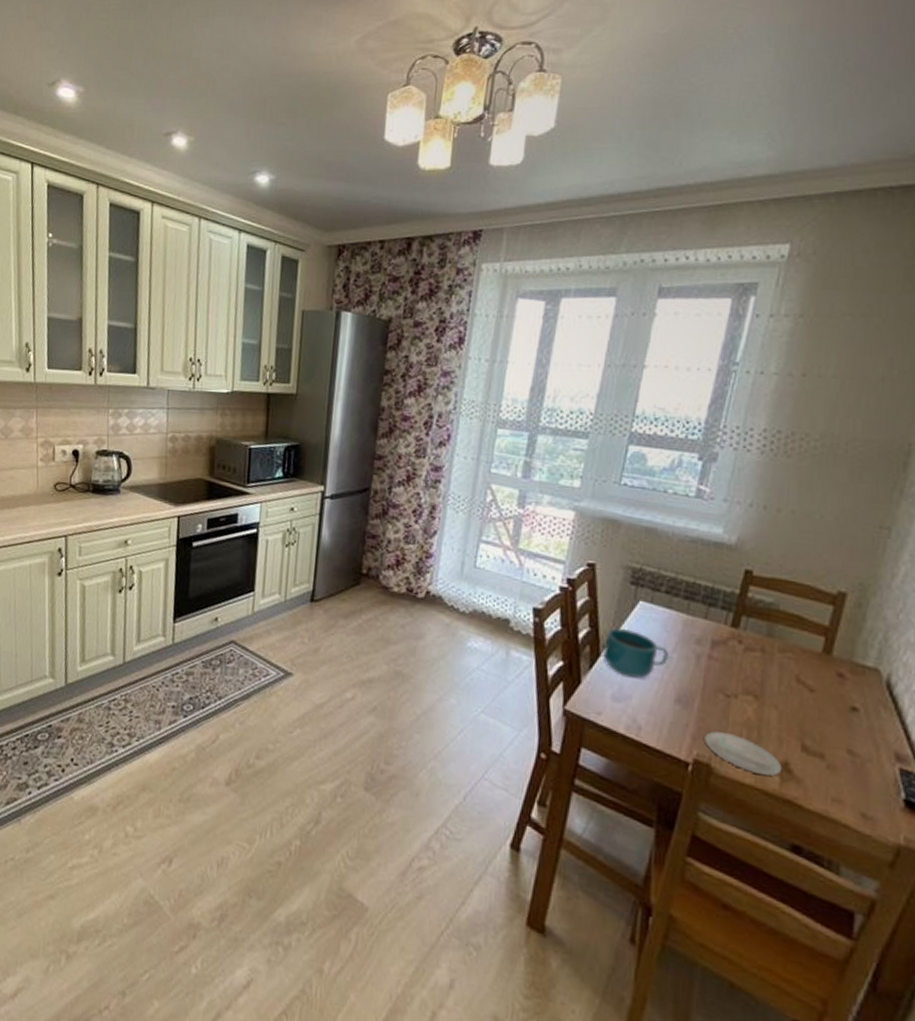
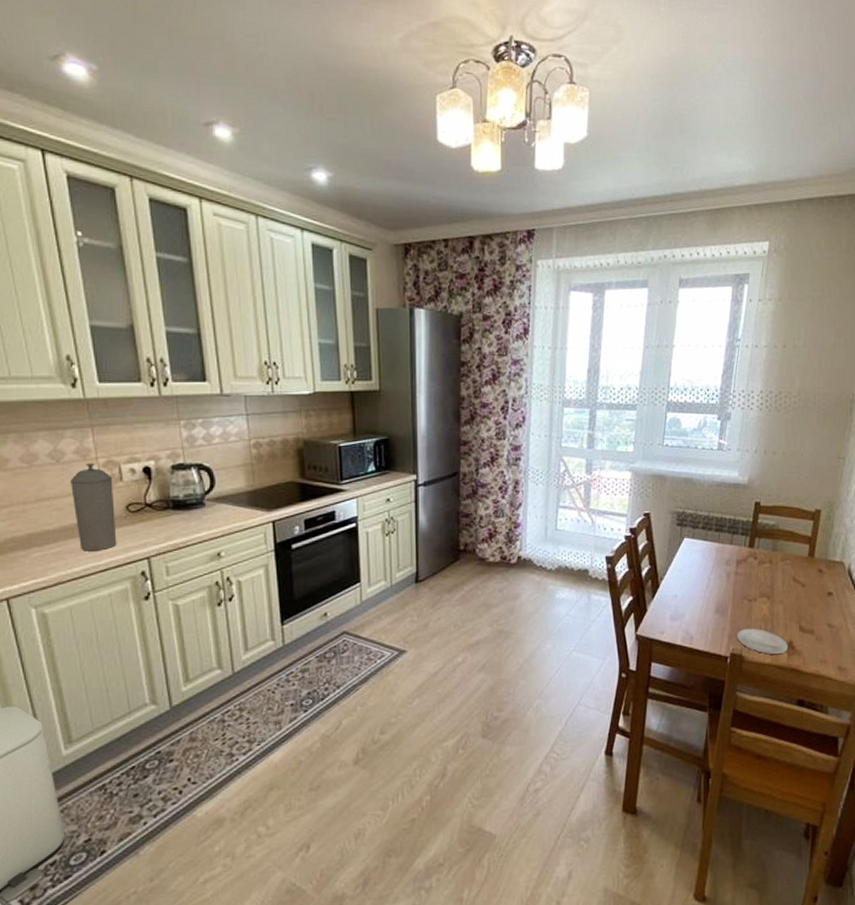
canister: none [13,441,47,524] -> present [69,462,117,551]
cup: present [603,628,670,678] -> none [662,561,709,599]

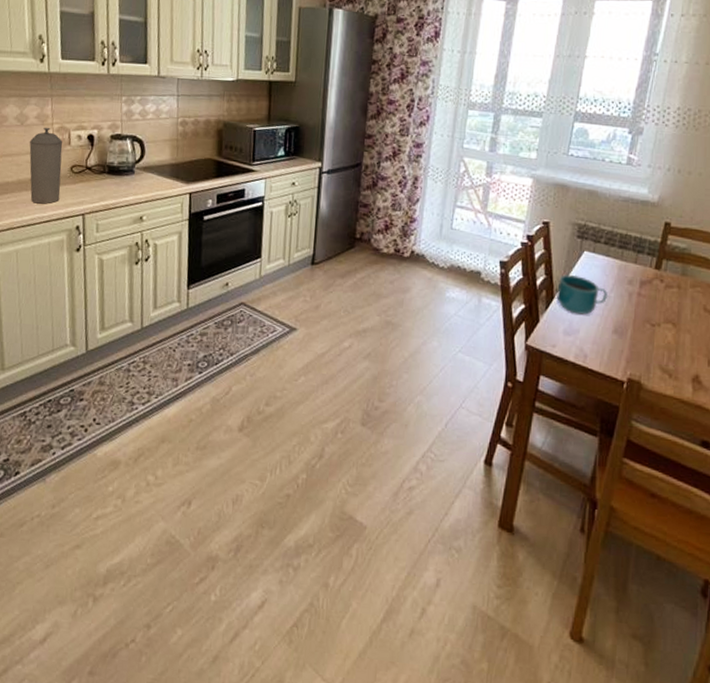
cup: none [662,561,709,599] -> present [556,274,608,315]
plate: present [737,629,789,655] -> none [636,354,695,388]

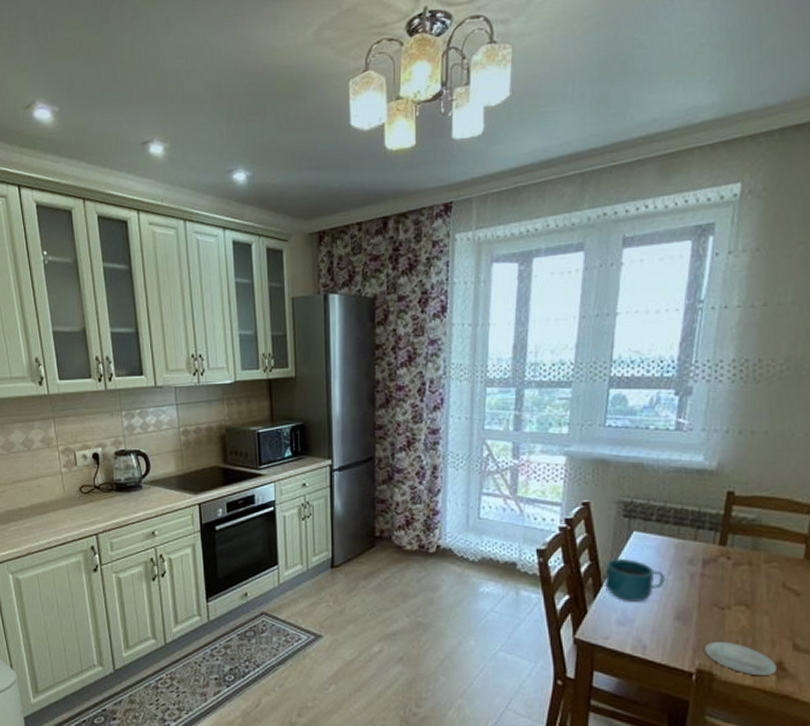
canister: present [29,127,63,204] -> none [37,449,72,527]
plate: none [636,354,695,388] -> present [705,642,778,677]

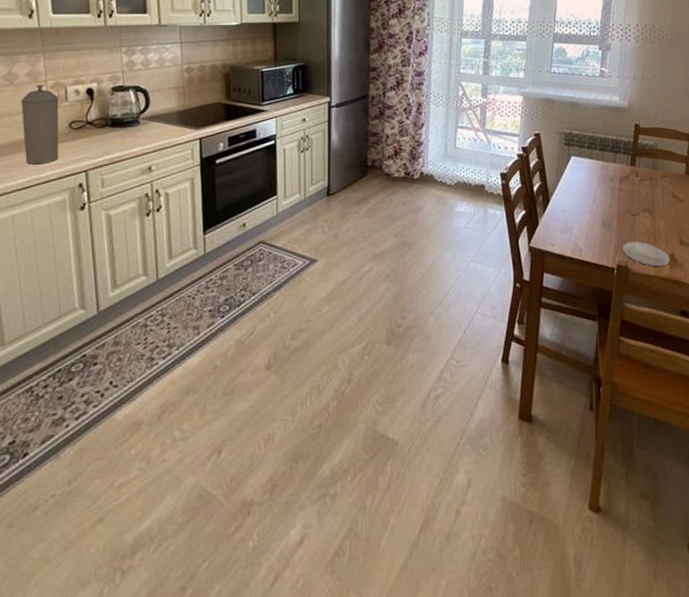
canister: none [37,449,72,527] -> present [20,84,59,165]
cup: present [605,558,666,602] -> none [552,178,595,213]

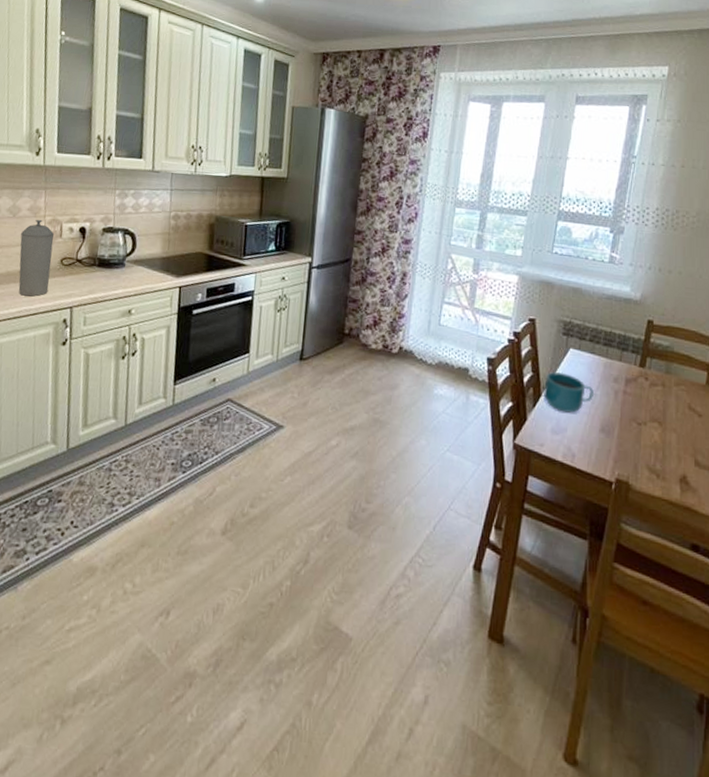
cup: none [552,178,595,213] -> present [544,372,595,413]
plate: present [622,242,671,267] -> none [623,454,682,489]

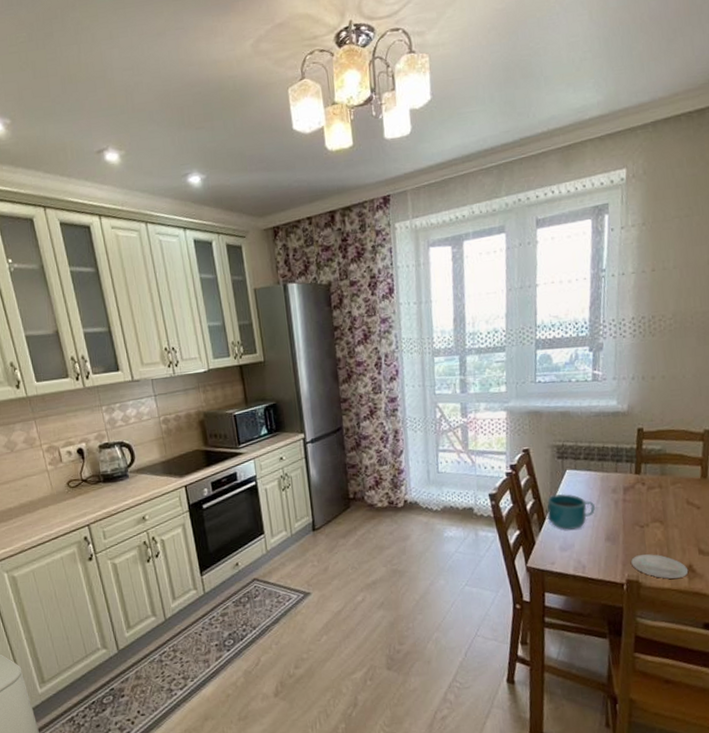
canister: present [18,219,55,297] -> none [22,449,63,523]
plate: none [623,454,682,489] -> present [631,554,689,579]

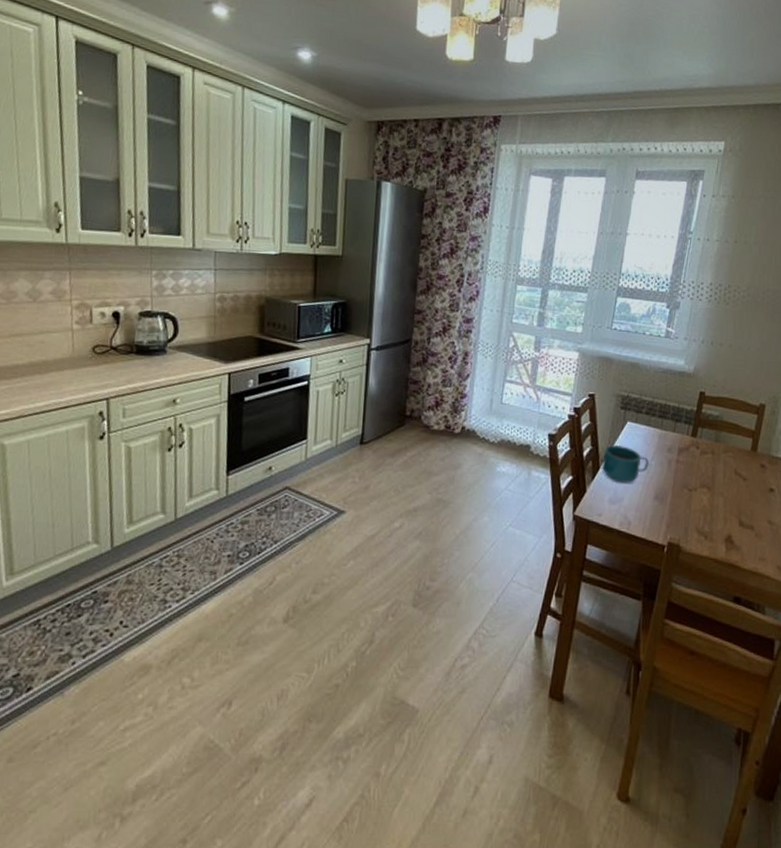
plate: present [631,554,689,579] -> none [675,519,727,548]

